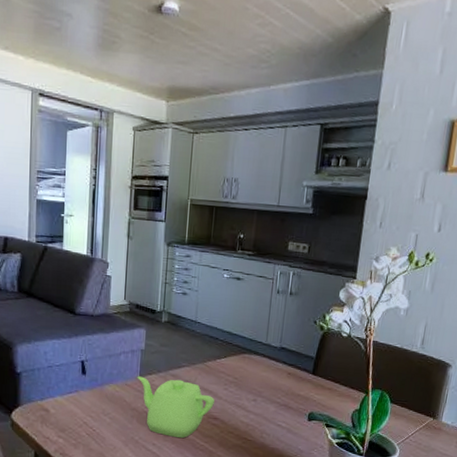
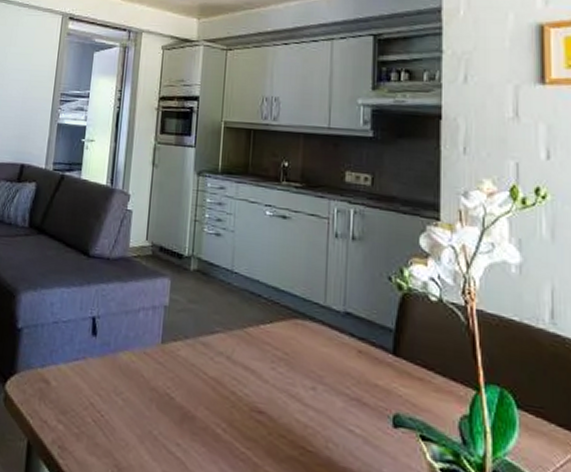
teapot: present [137,376,214,439] -> none [158,342,258,440]

